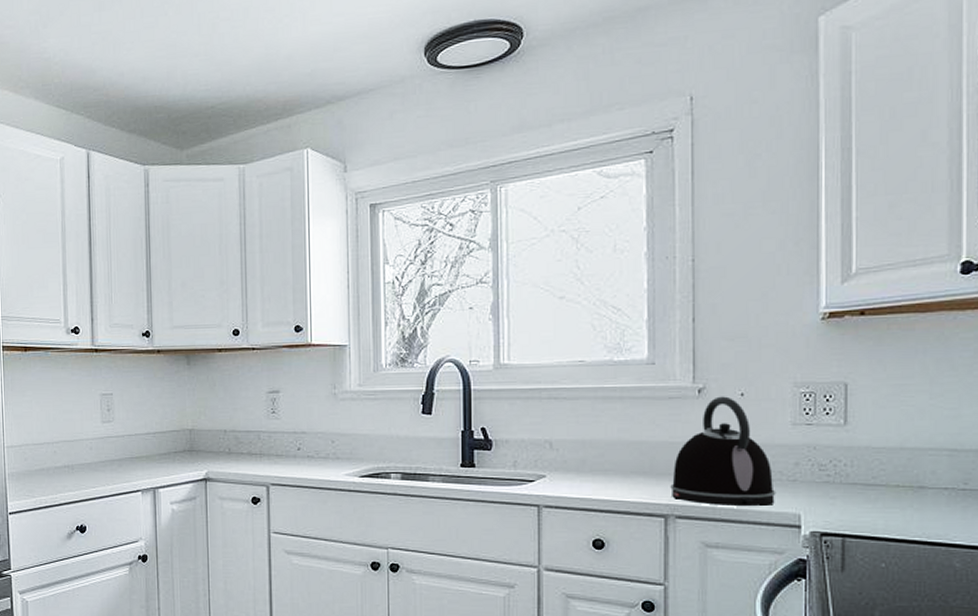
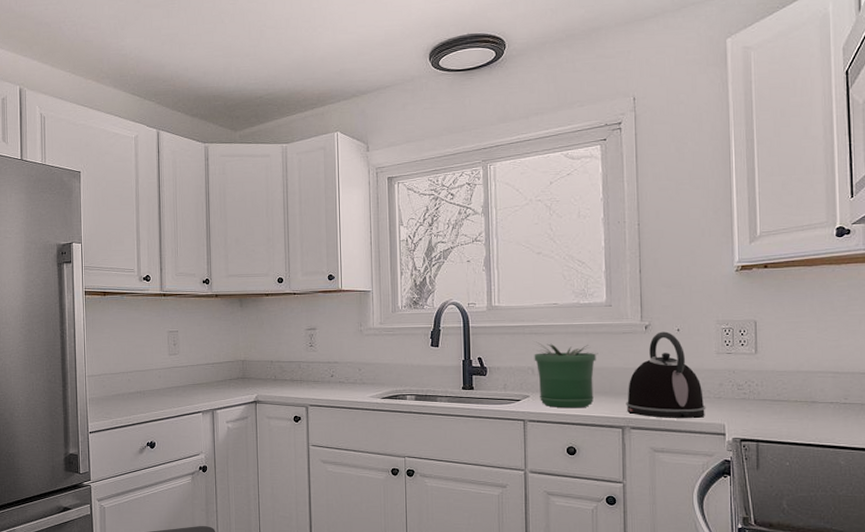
planter: none [553,408,636,492] -> present [534,341,598,408]

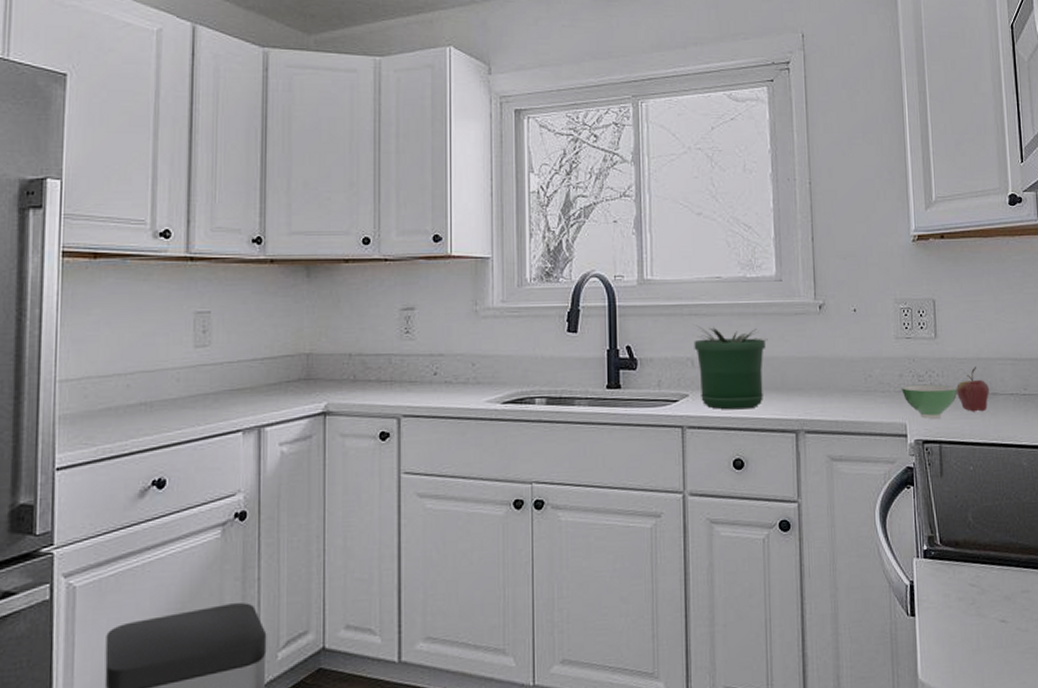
kettle: present [626,331,706,419] -> none [799,312,886,420]
bowl: none [720,392,777,421] -> present [900,384,958,419]
fruit: none [775,378,808,417] -> present [956,366,989,412]

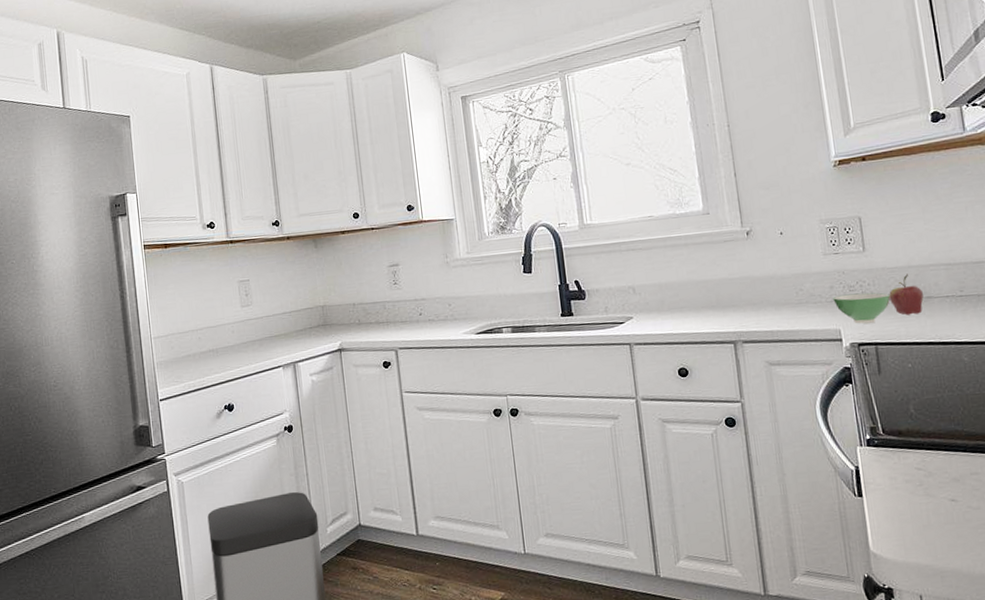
planter: present [694,325,768,410] -> none [633,257,701,328]

